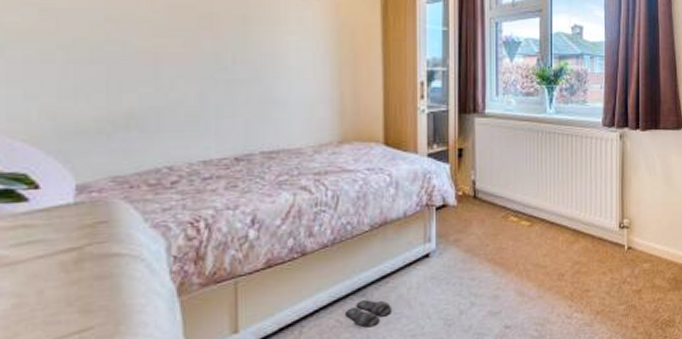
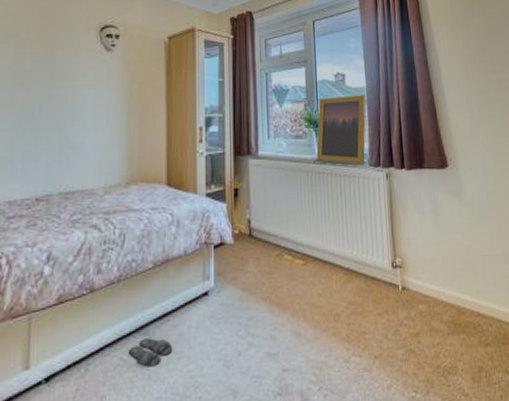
picture frame: none [548,50,603,124] -> present [316,95,366,165]

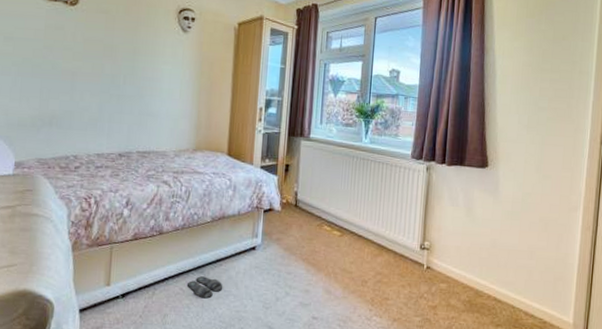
picture frame: present [316,95,366,165] -> none [363,91,417,156]

